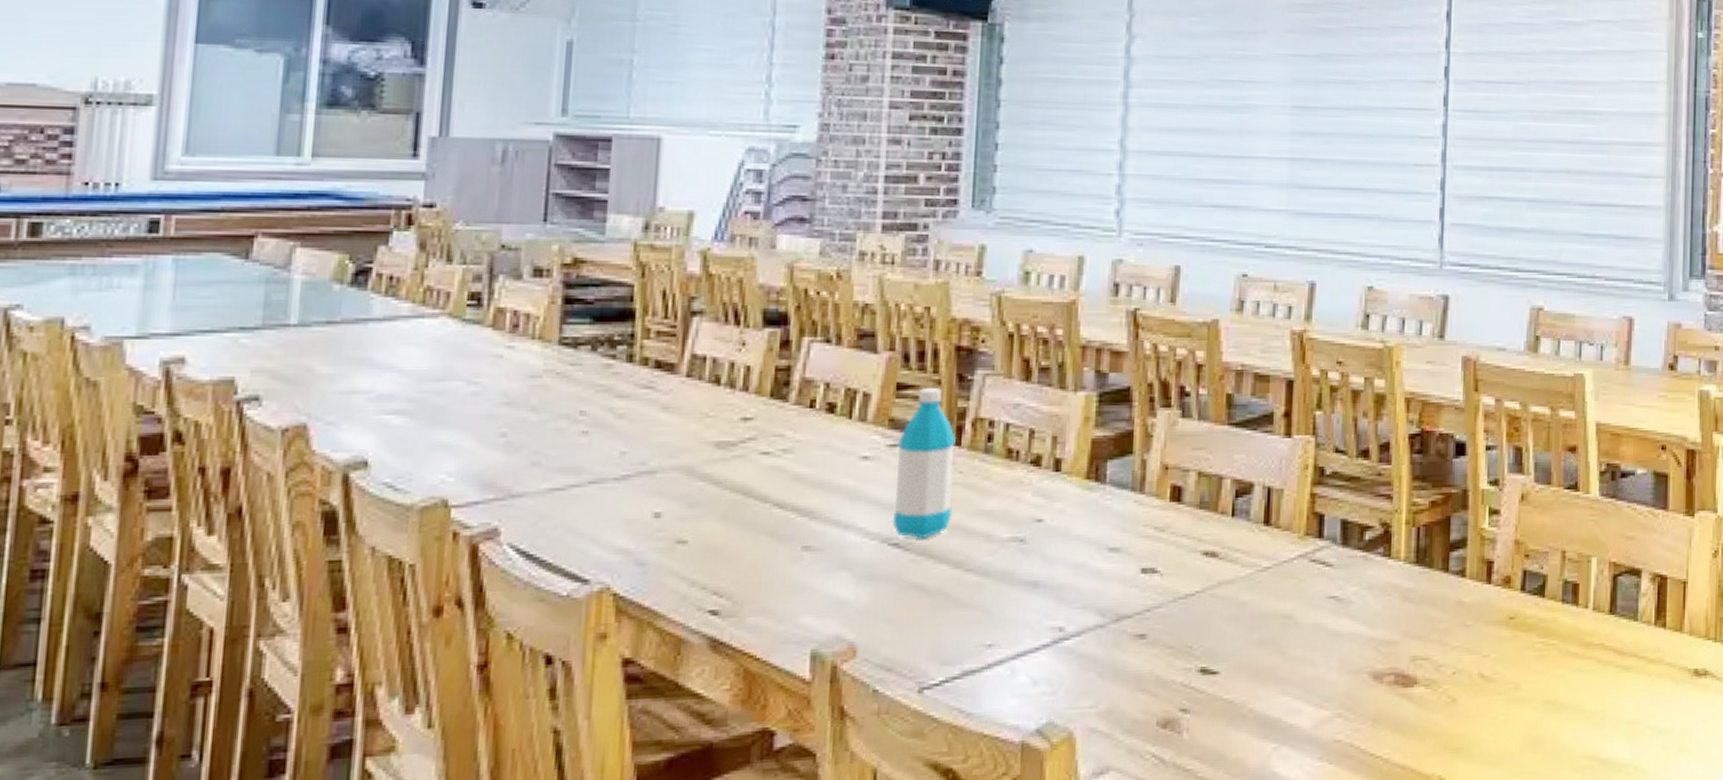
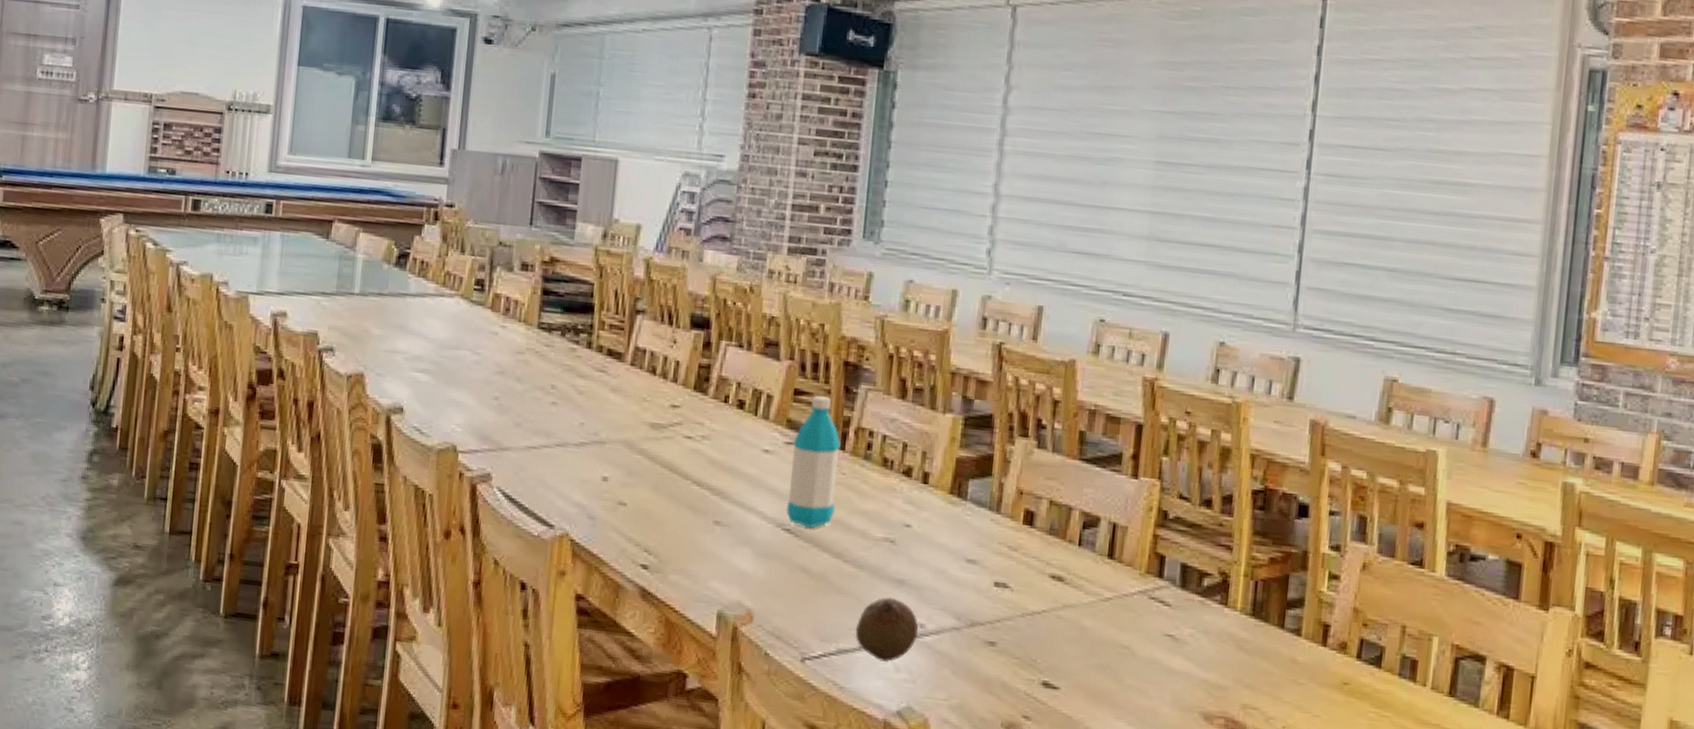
fruit: none [982,603,1058,677] -> present [855,597,919,662]

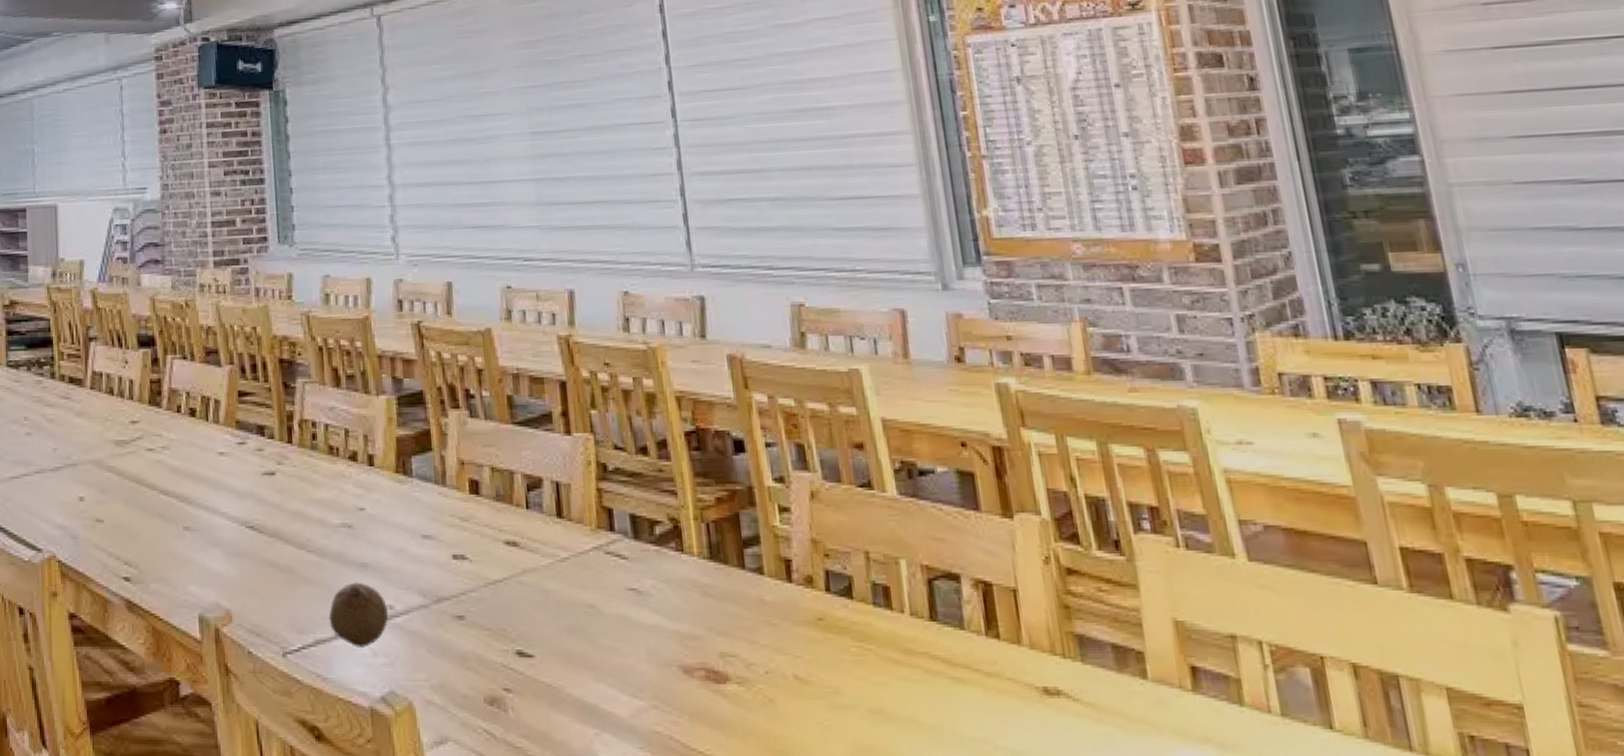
water bottle: present [785,396,841,529] -> none [244,395,293,523]

